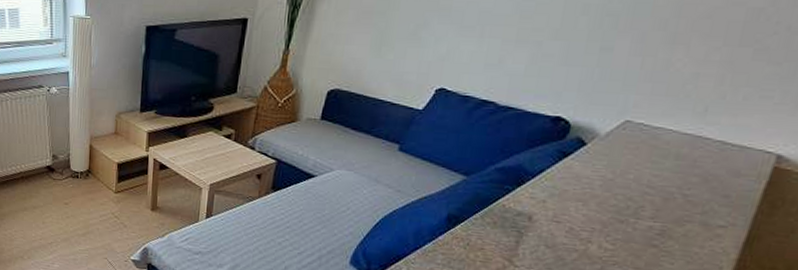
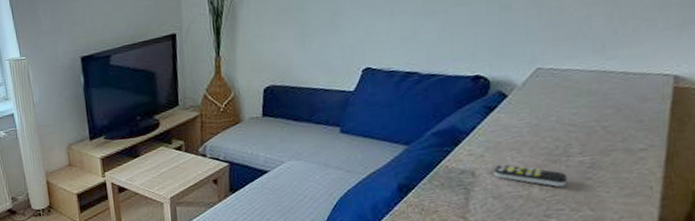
remote control: none [551,214,632,249] -> present [493,164,567,187]

